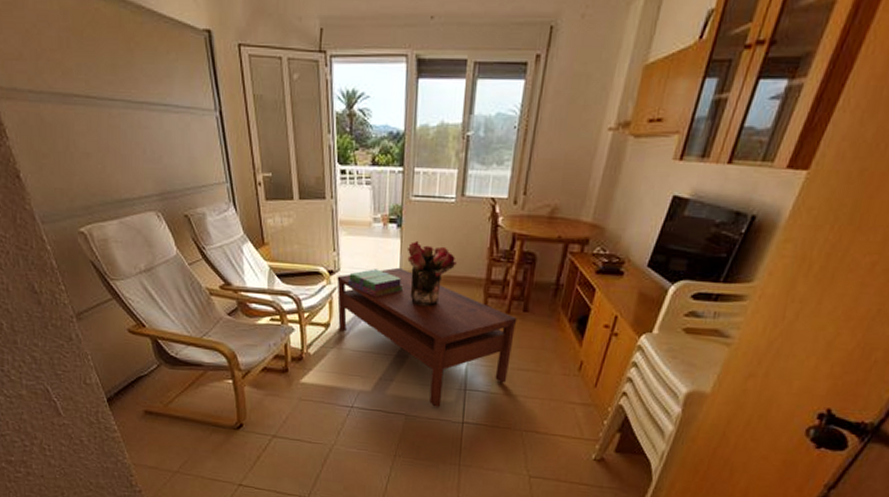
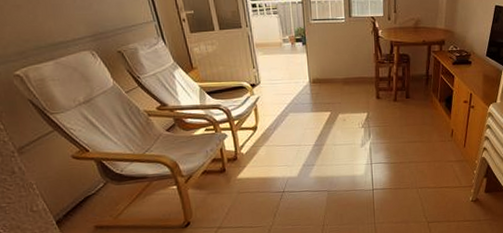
coffee table: present [337,267,518,407] -> none [258,75,403,181]
stack of books: present [347,269,404,298] -> none [267,79,314,102]
bouquet: present [406,240,458,306] -> none [312,53,353,103]

